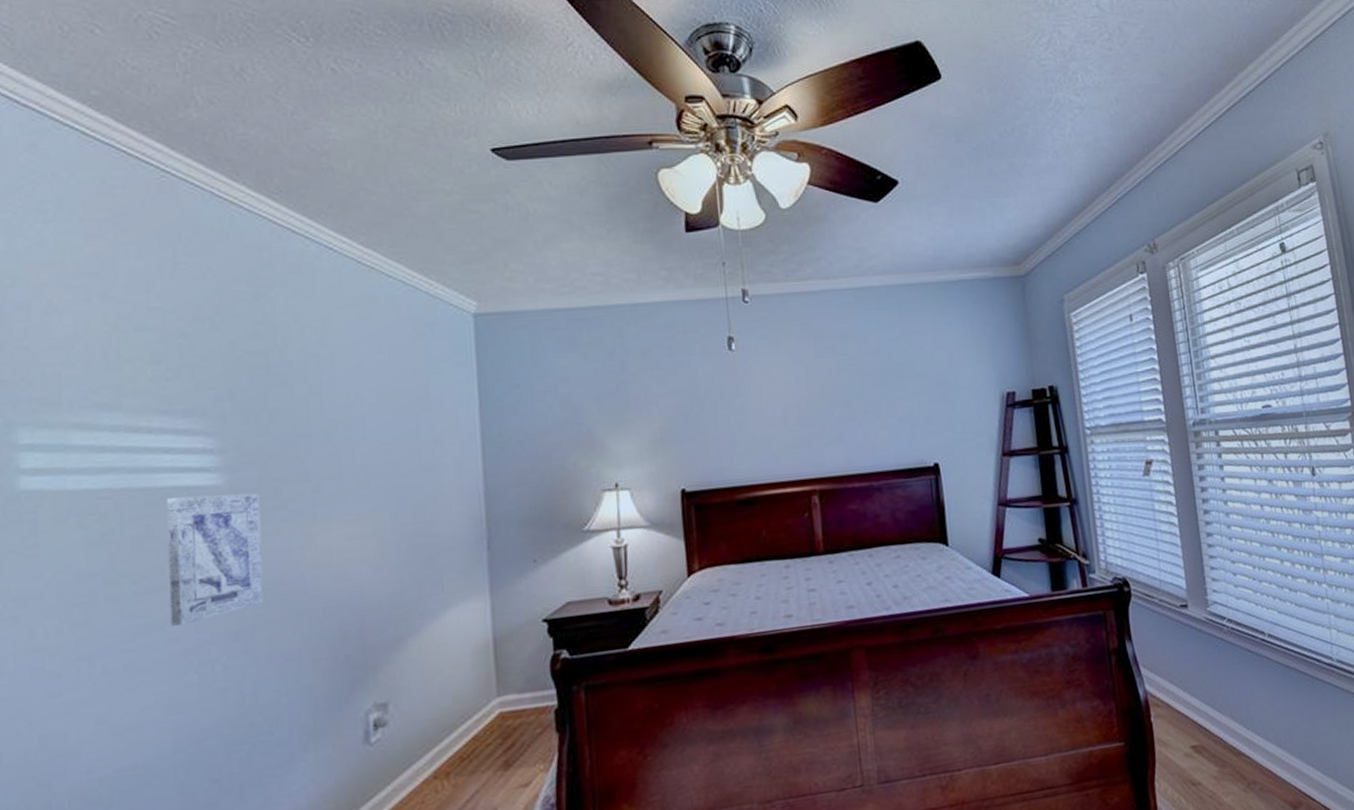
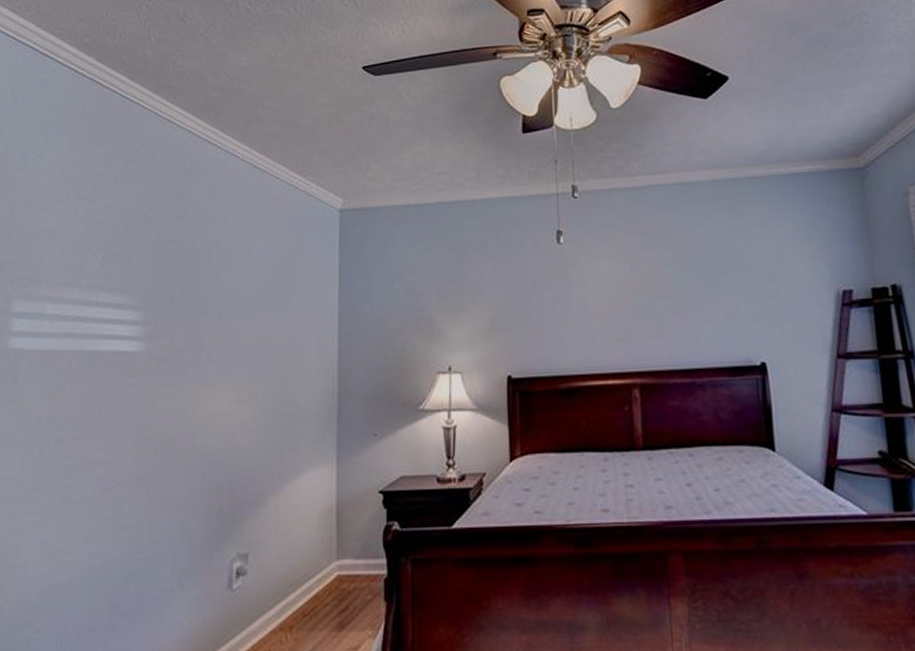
wall art: present [166,493,264,626] -> none [97,359,167,468]

